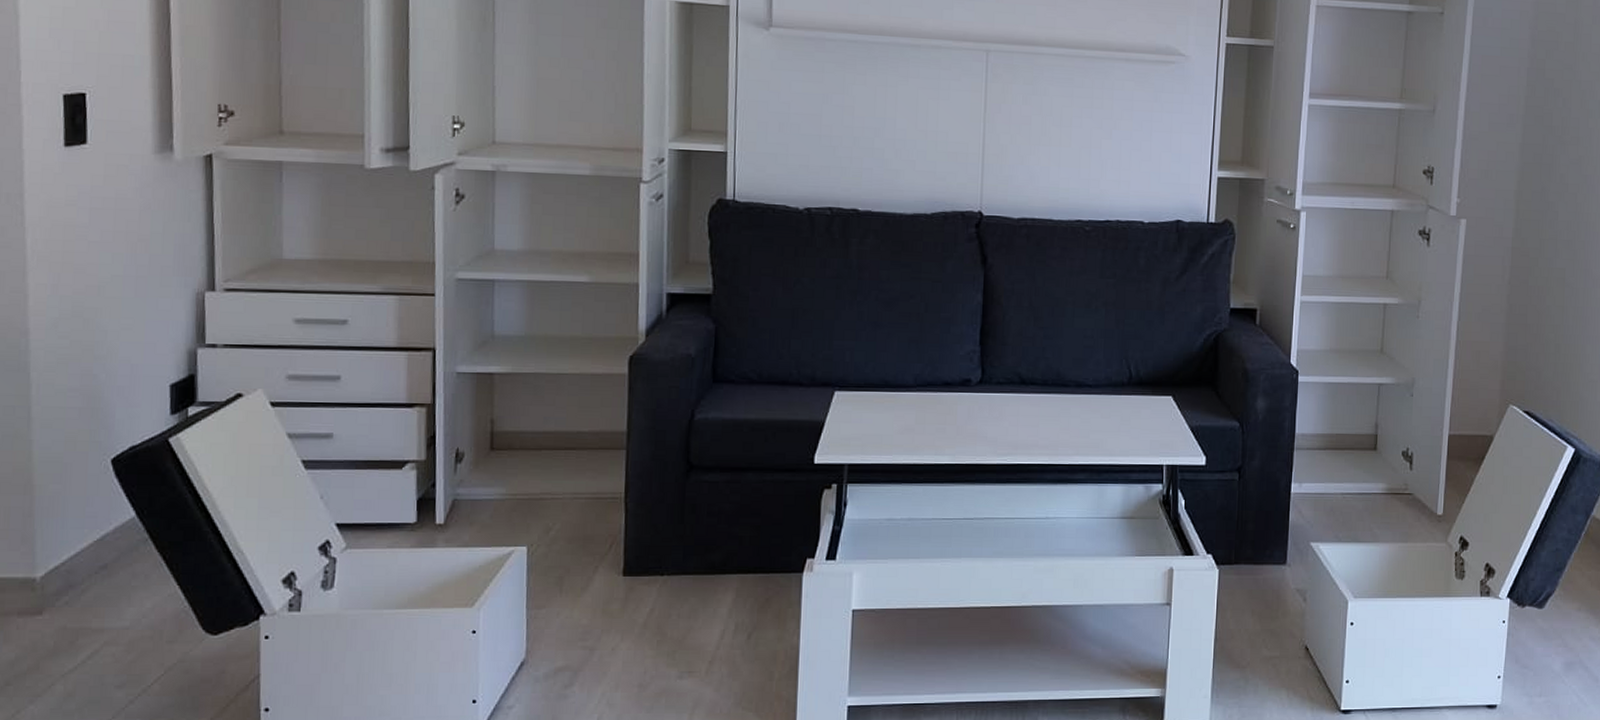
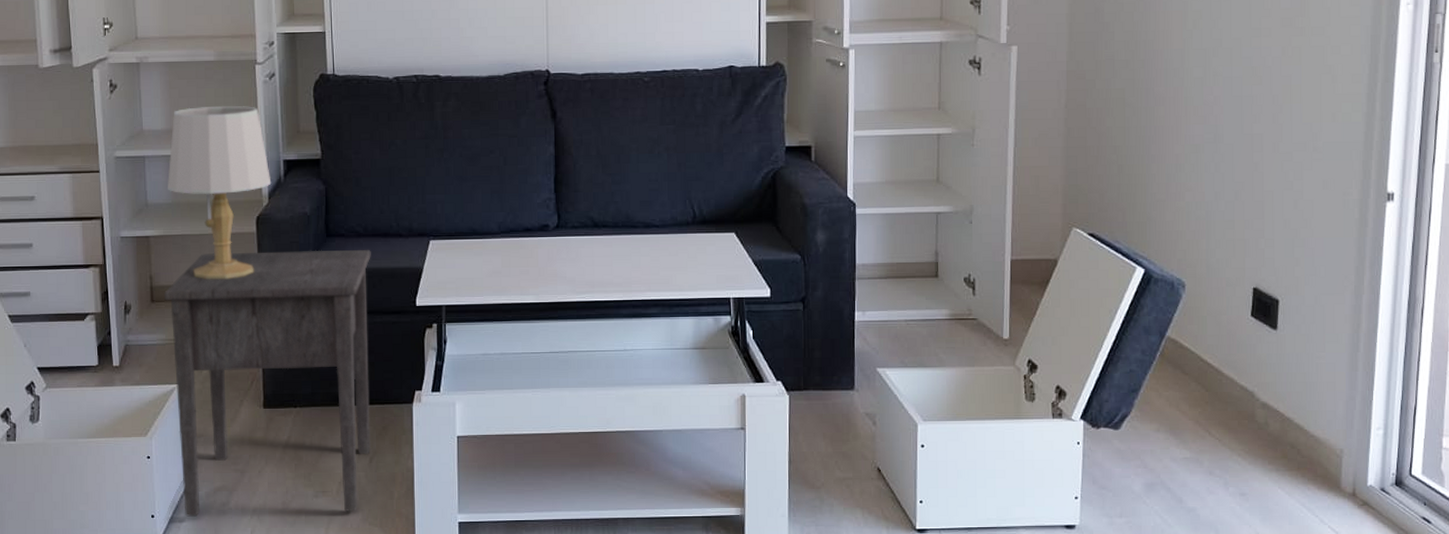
nightstand: none [508,396,765,702] -> present [164,249,371,517]
table lamp: none [521,226,651,426] -> present [168,105,272,279]

